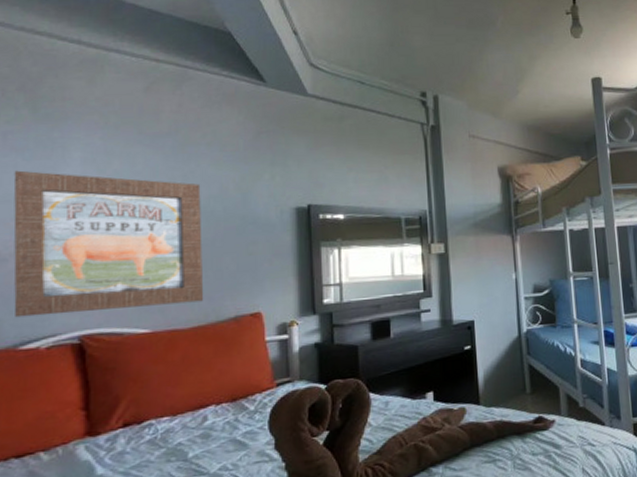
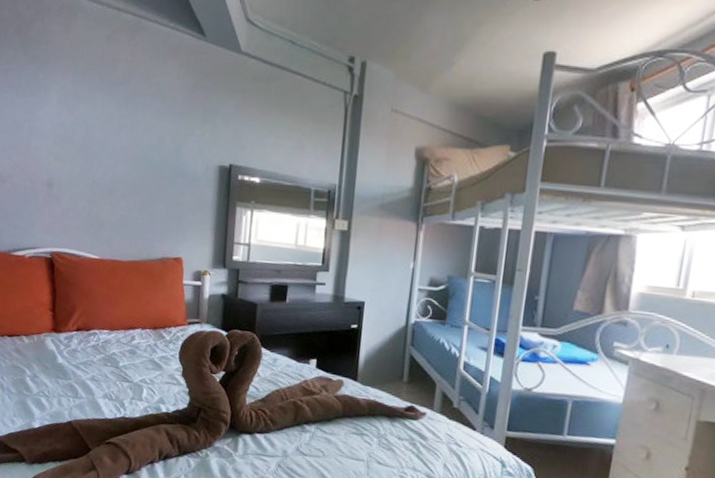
wall art: present [13,170,204,318] -> none [9,105,144,240]

